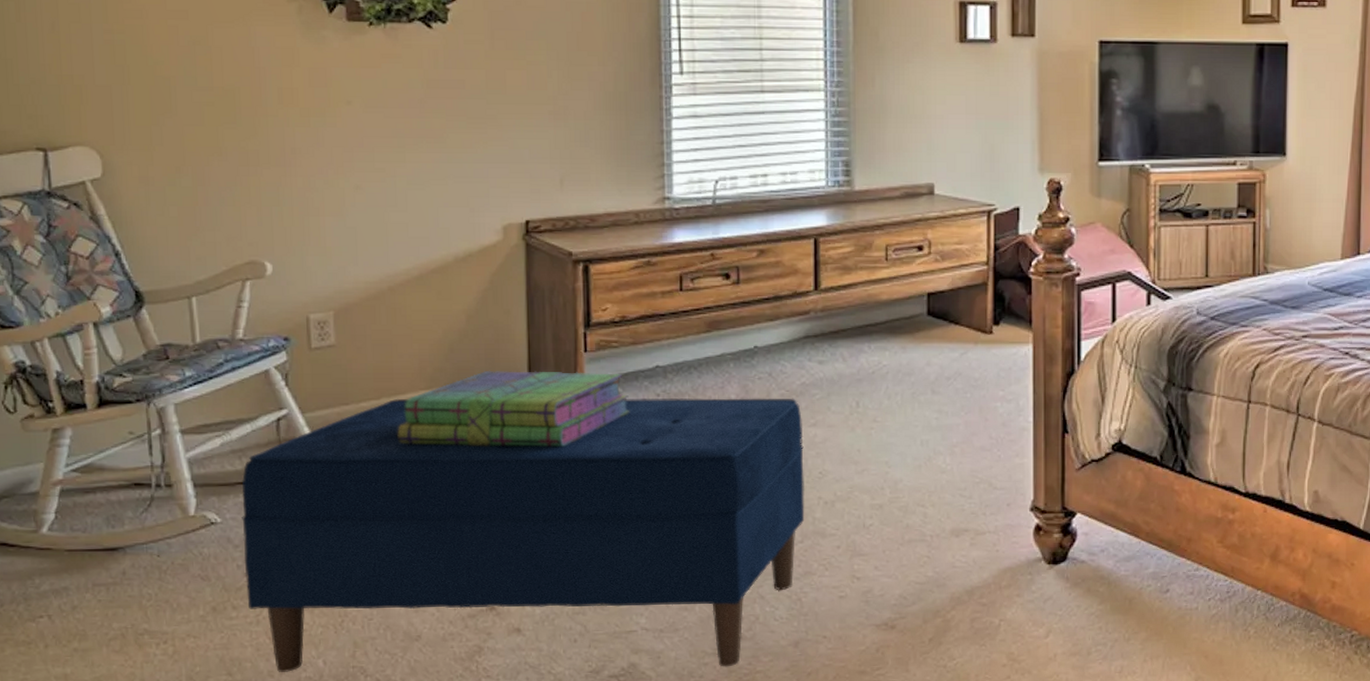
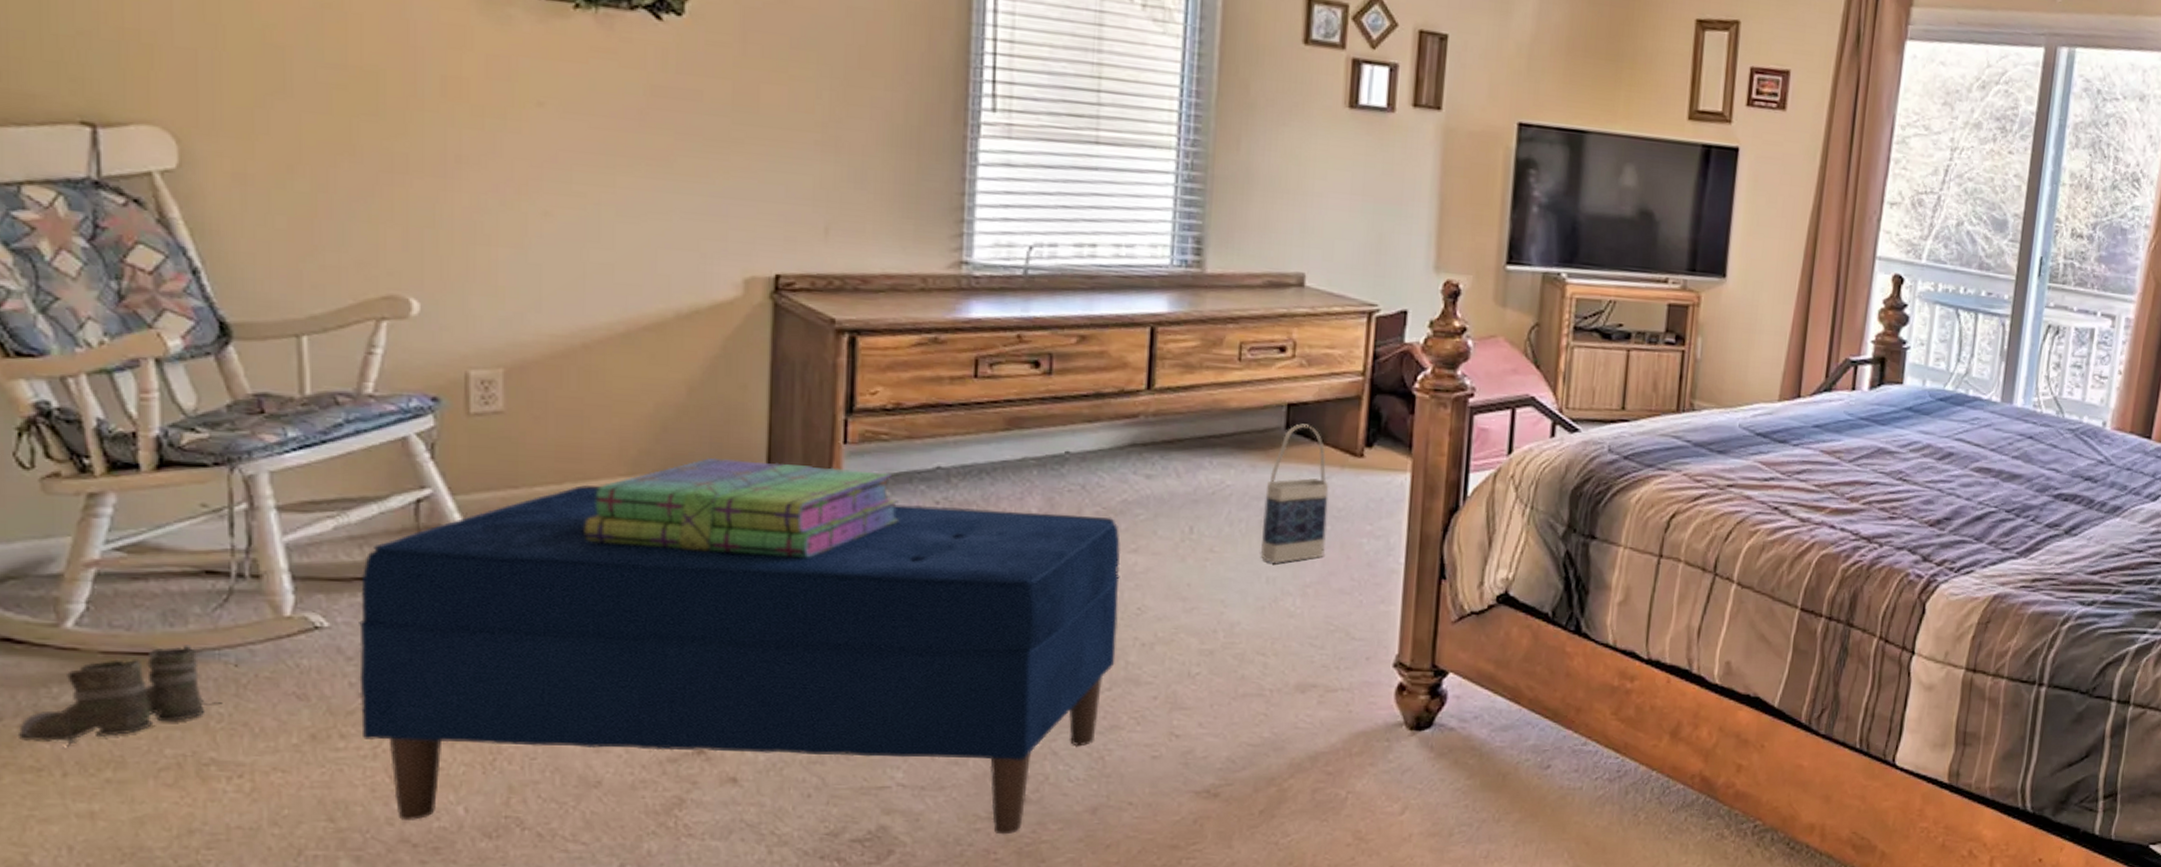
boots: none [13,541,150,627] -> present [17,645,223,749]
bag: none [914,309,966,429] -> present [1260,423,1329,564]

